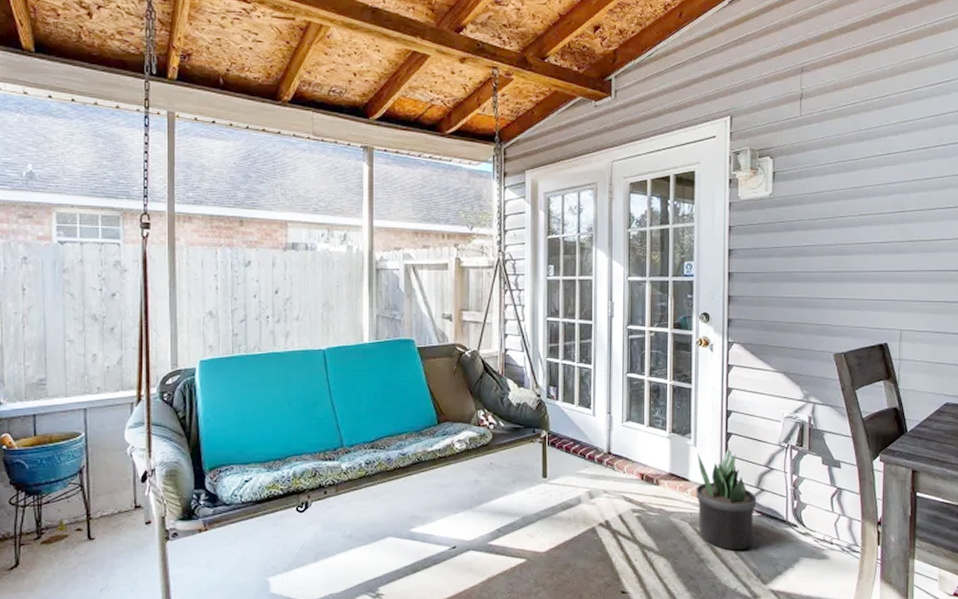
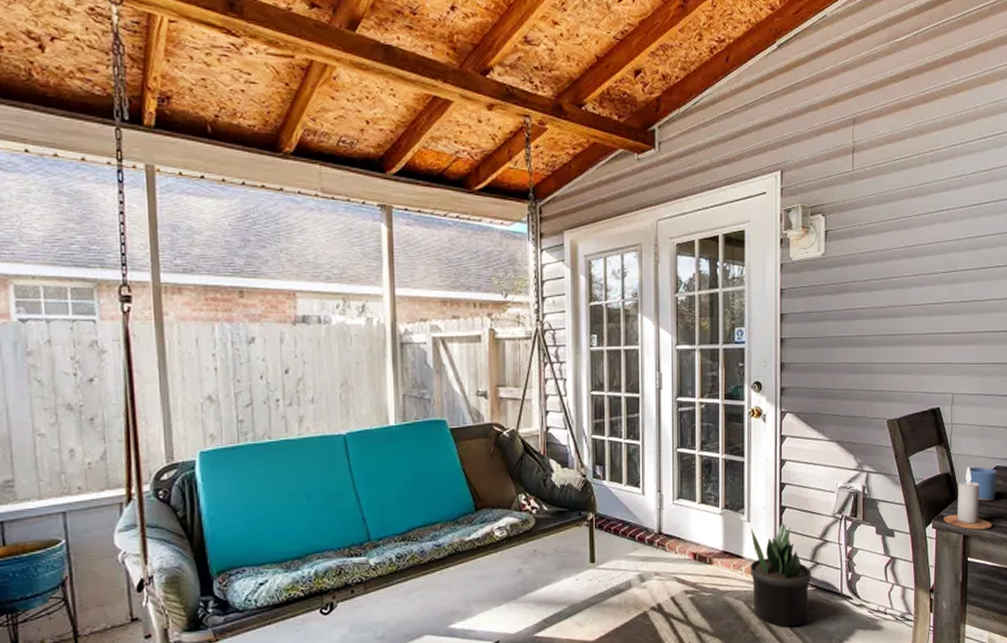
candle: none [891,402,943,465] -> present [943,467,993,530]
mug: none [913,402,948,437] -> present [964,466,998,501]

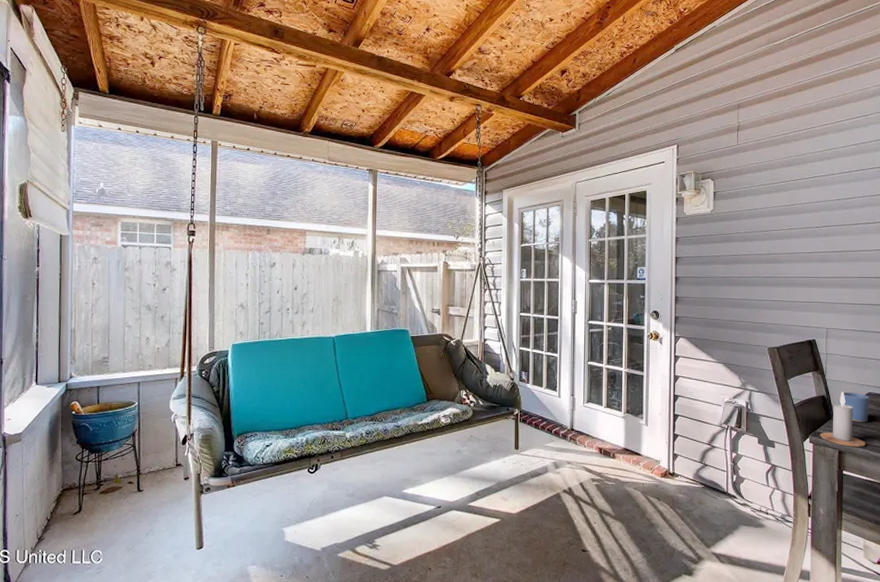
planter: present [750,522,812,627] -> none [647,428,701,517]

